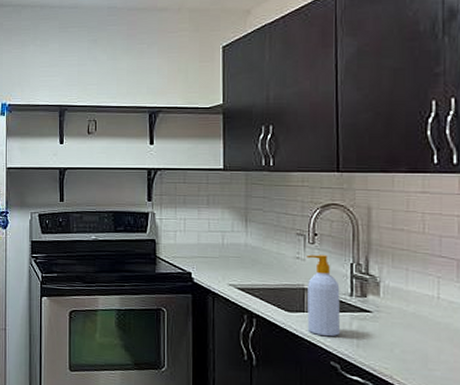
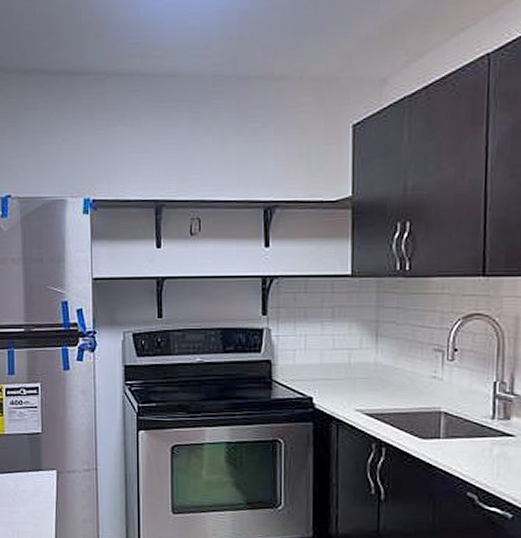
soap bottle: present [307,255,340,337] -> none [443,373,481,465]

